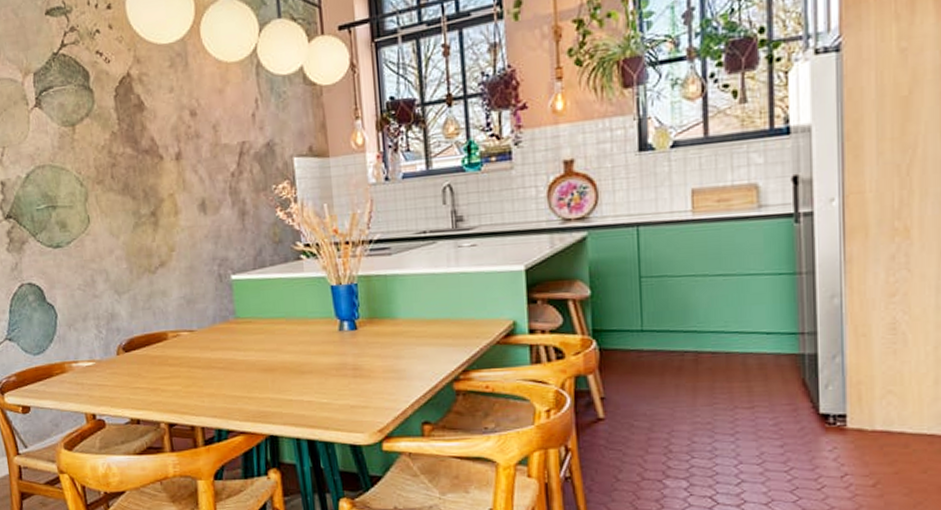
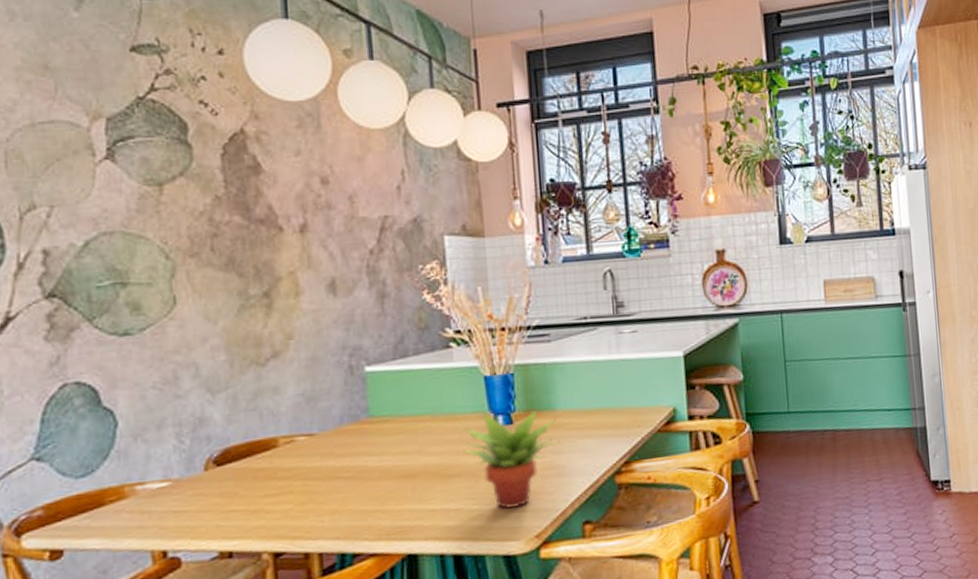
succulent plant: none [314,317,401,405] -> present [463,409,561,509]

